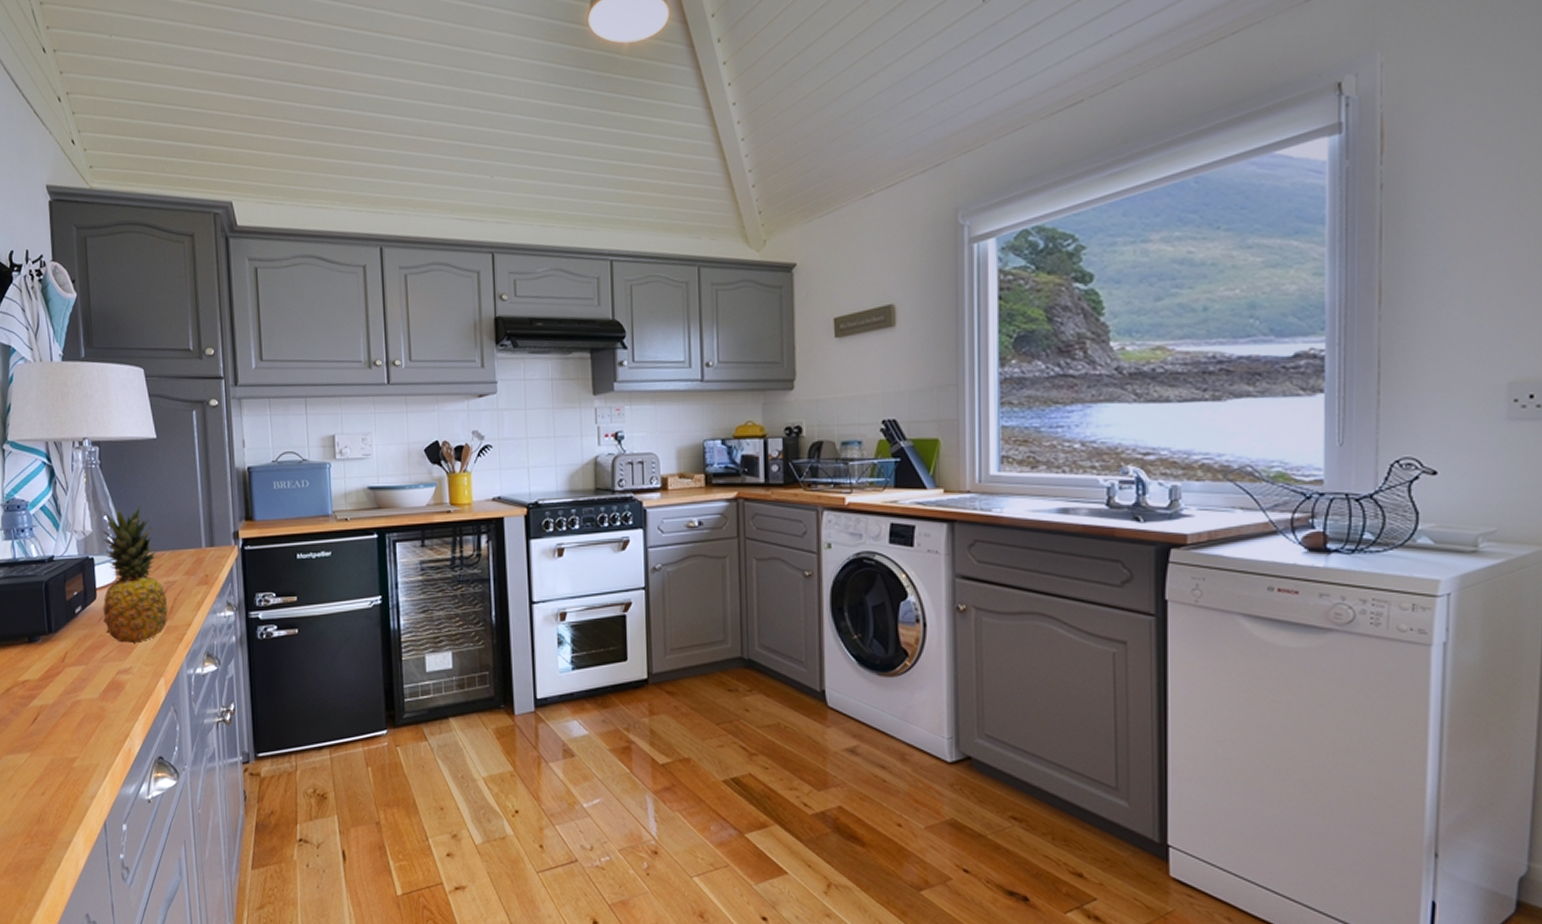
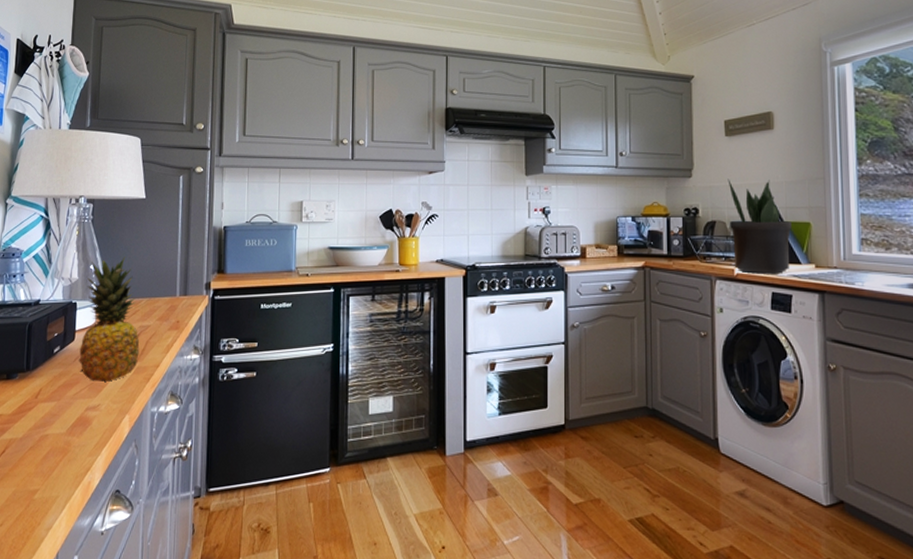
planter: none [837,389,916,502] -> present [727,179,792,274]

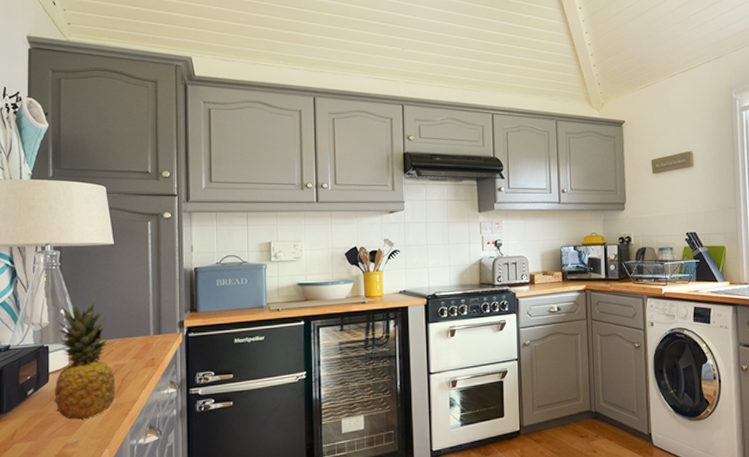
planter: present [727,179,792,274] -> none [655,210,710,292]

